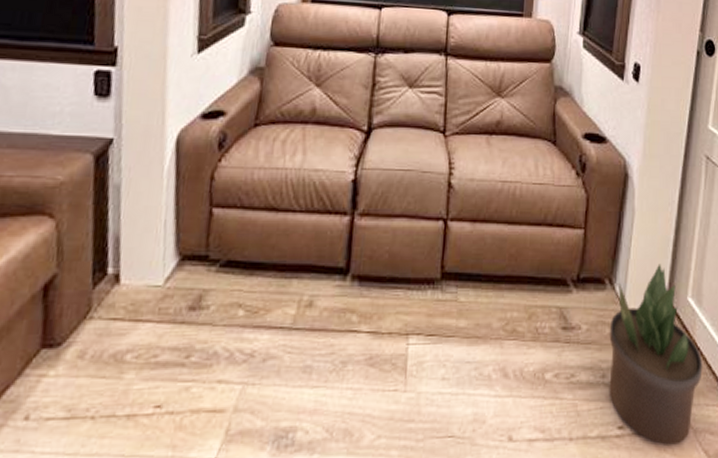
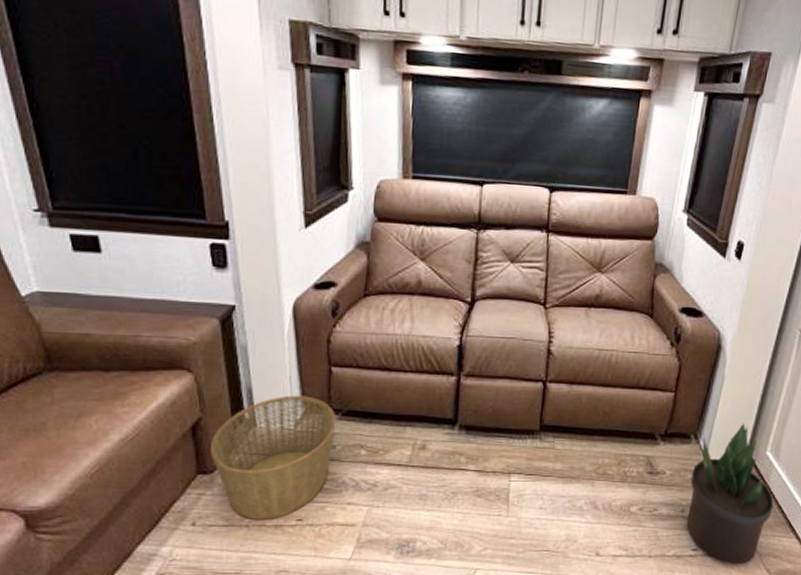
basket: none [60,243,214,410] -> present [209,395,337,521]

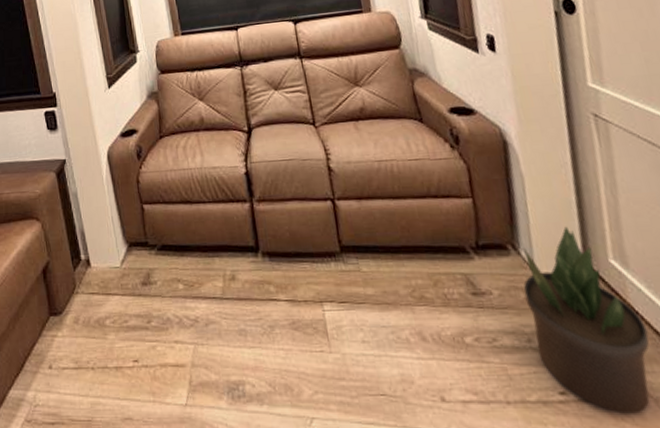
basket: present [209,395,337,521] -> none [57,234,154,363]

